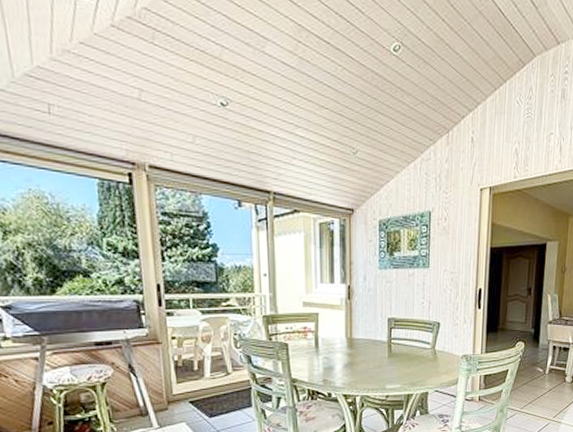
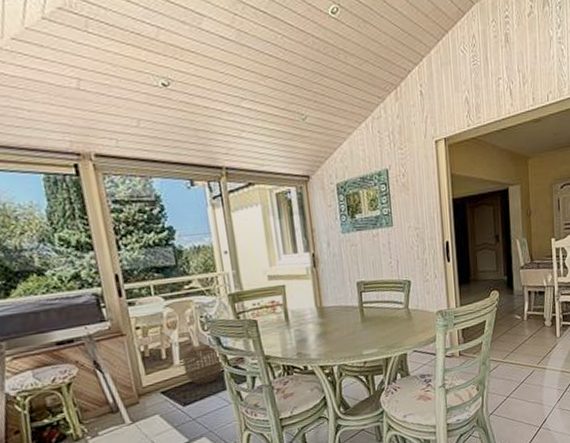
woven basket: none [213,361,251,399] -> present [182,344,223,385]

